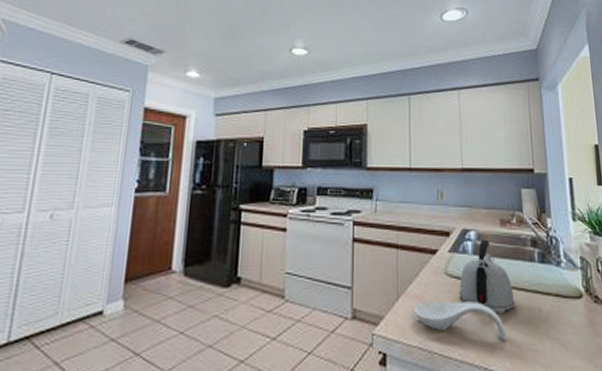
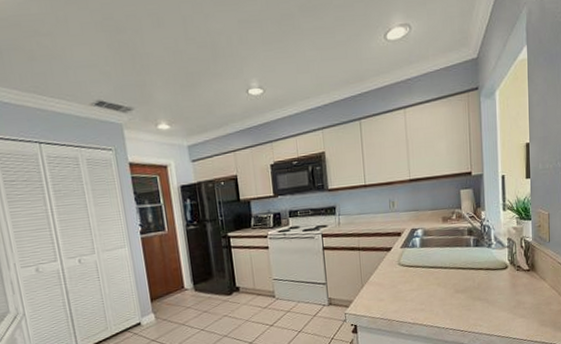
spoon rest: present [414,301,507,340] -> none [375,281,448,306]
kettle: present [459,240,516,313] -> none [410,235,455,288]

